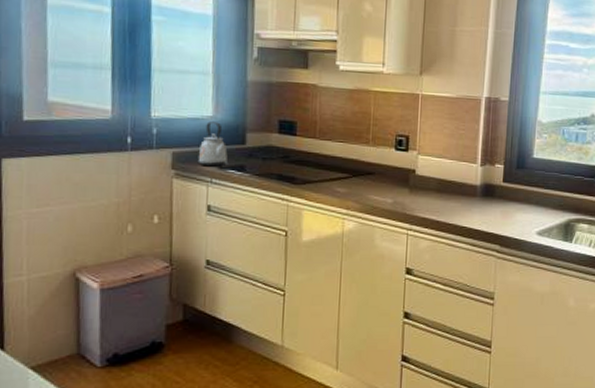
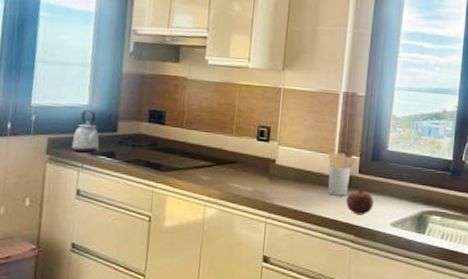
utensil holder: none [471,160,499,206] -> present [328,151,356,196]
fruit: none [491,197,519,225] -> present [346,188,374,215]

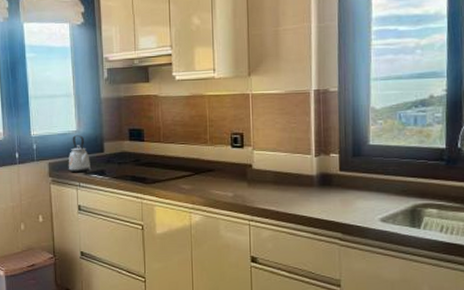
utensil holder: present [328,151,356,196] -> none [305,151,335,195]
fruit: present [346,188,374,215] -> none [329,185,359,213]

